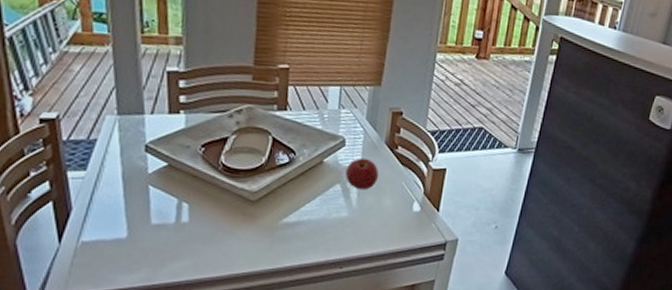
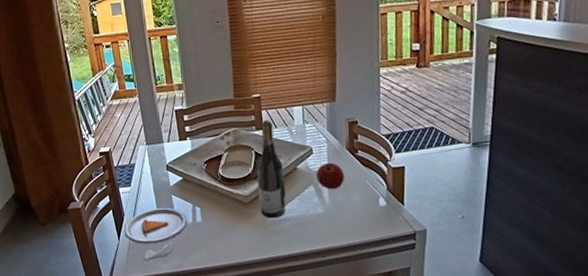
dinner plate: none [69,201,168,271] -> present [124,207,187,260]
wine bottle: none [269,98,307,222] -> present [257,120,286,219]

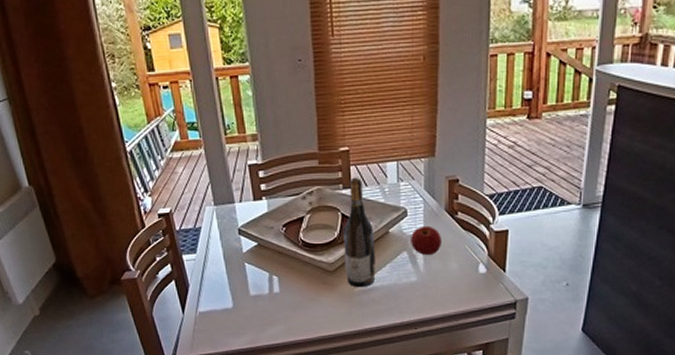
dinner plate: present [124,207,187,260] -> none [189,277,263,336]

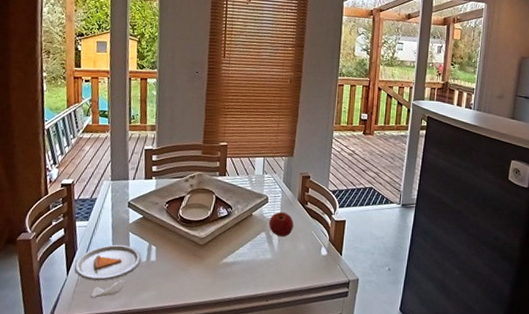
dinner plate: none [189,277,263,336] -> present [74,244,141,298]
wine bottle: present [343,177,376,288] -> none [213,167,240,262]

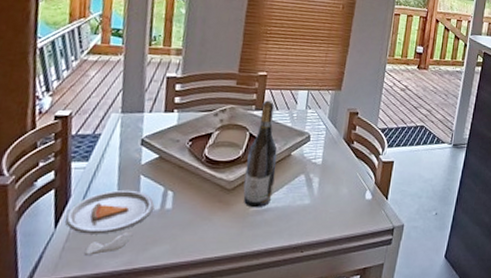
wine bottle: none [213,167,240,262] -> present [243,100,278,208]
apple: present [269,211,294,237] -> none [309,151,337,179]

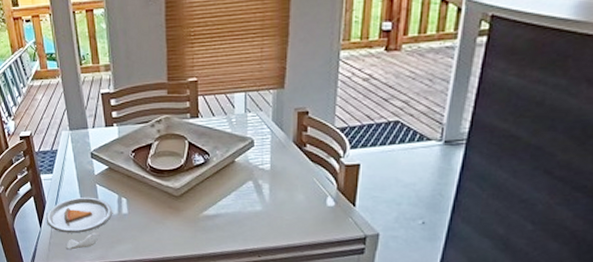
wine bottle: present [243,100,278,208] -> none [190,107,221,214]

